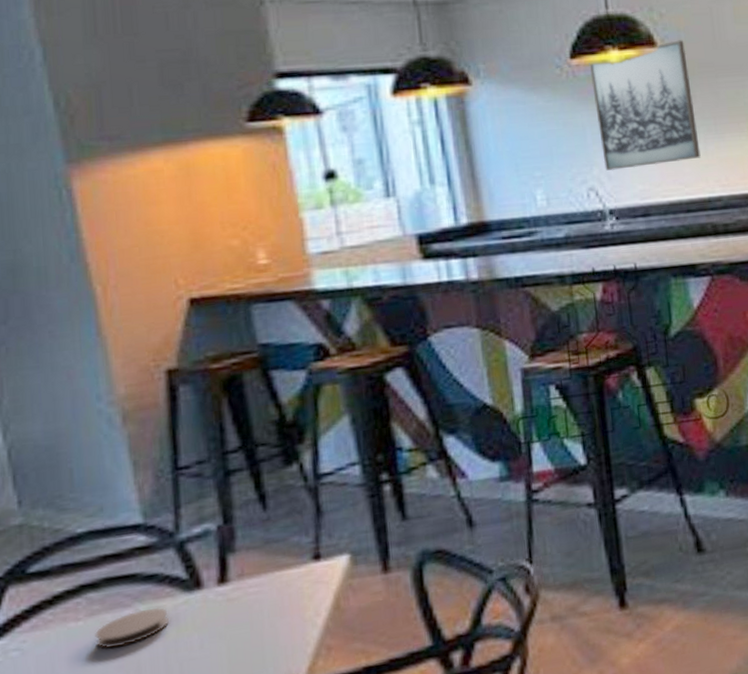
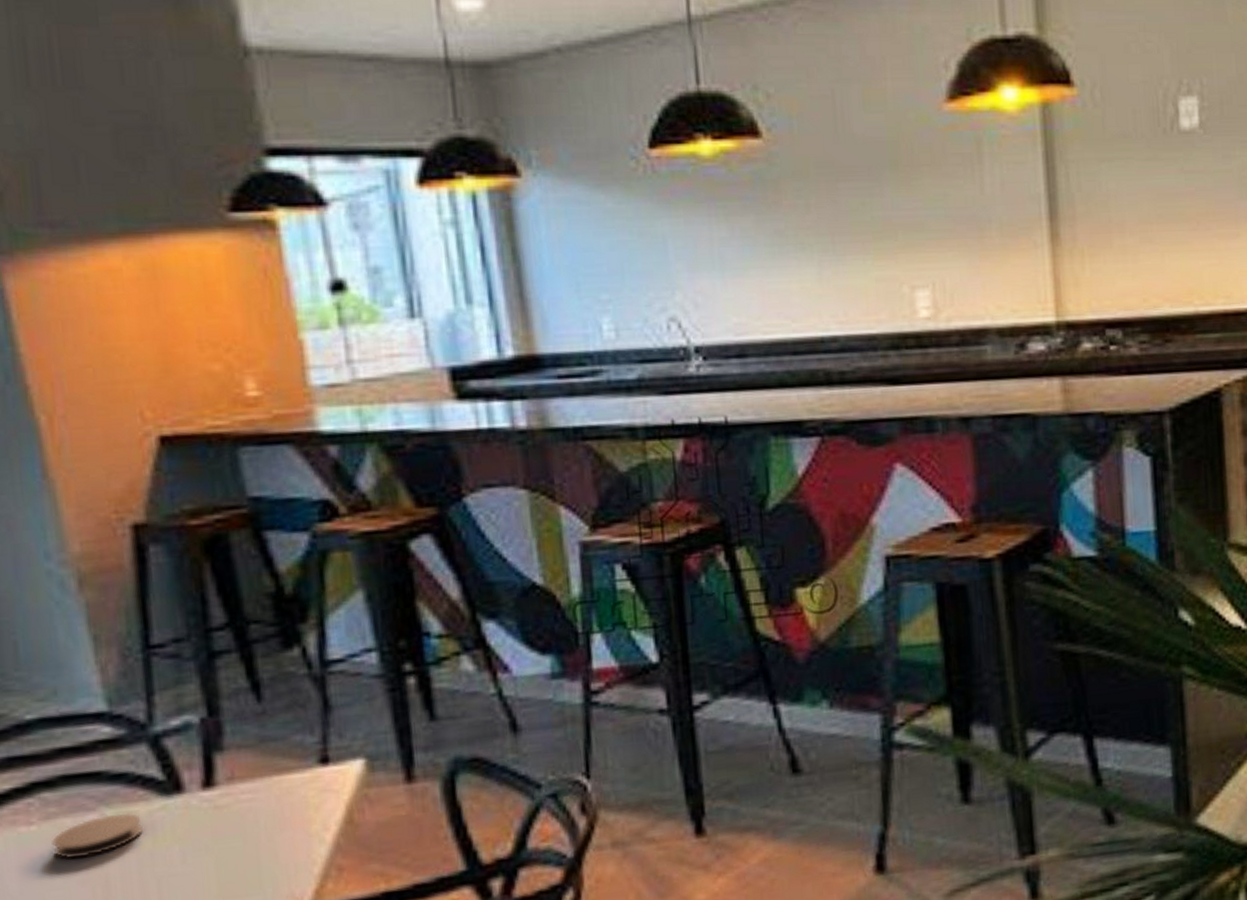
wall art: present [589,40,701,171] -> none [673,130,813,298]

